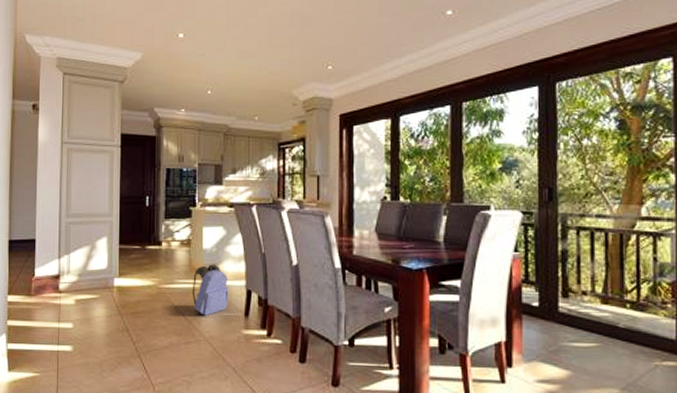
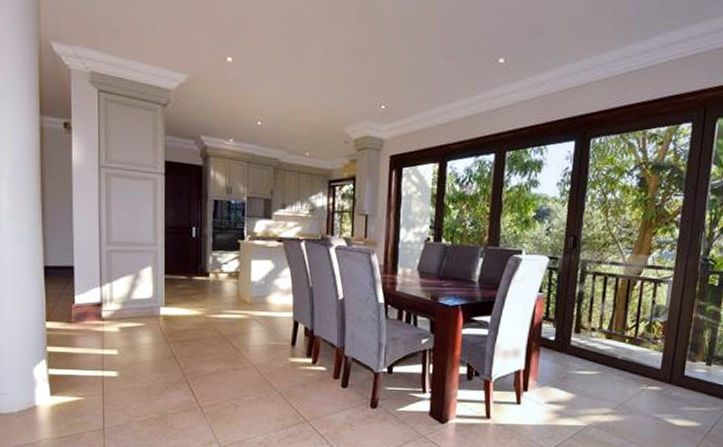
backpack: present [192,264,229,316] -> none [239,296,276,345]

